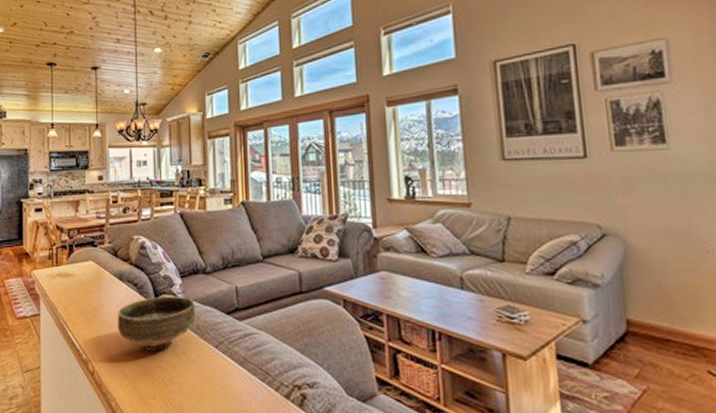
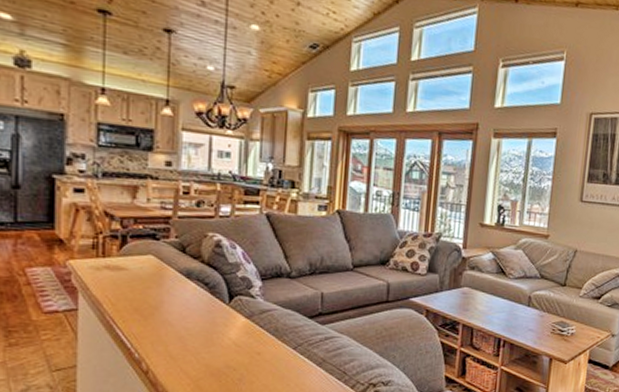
bowl: present [117,295,196,351] -> none [180,297,276,352]

